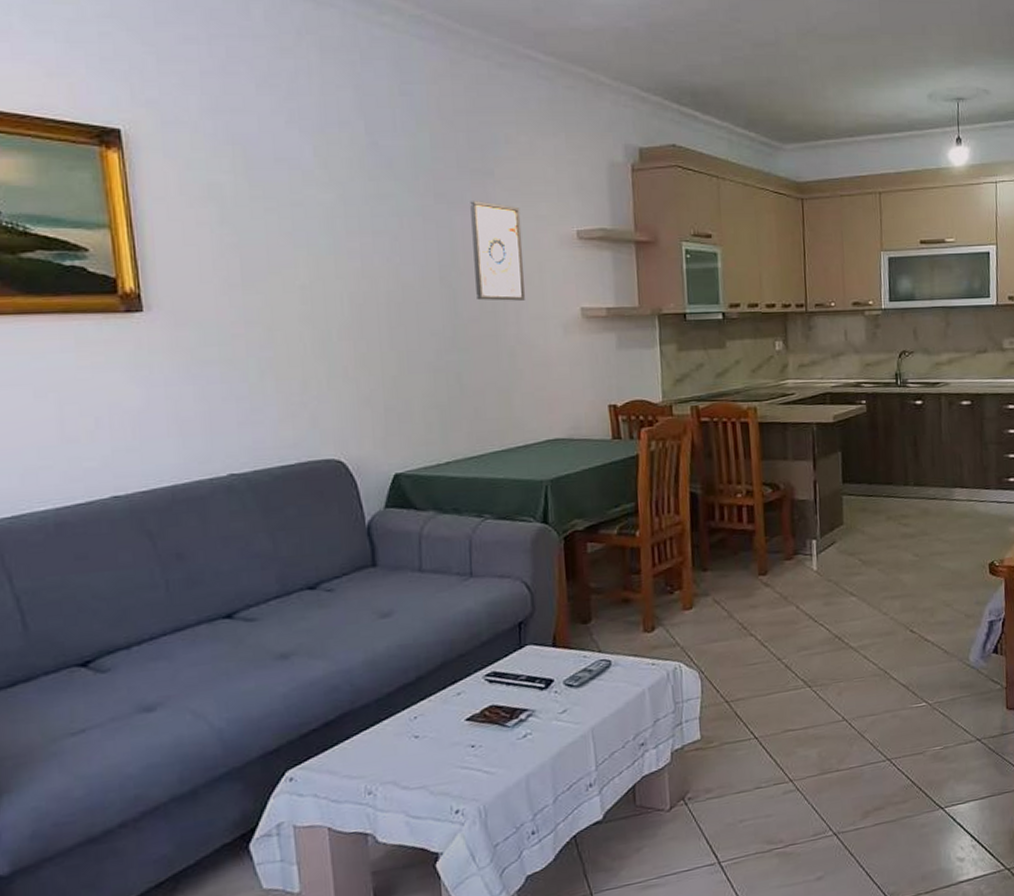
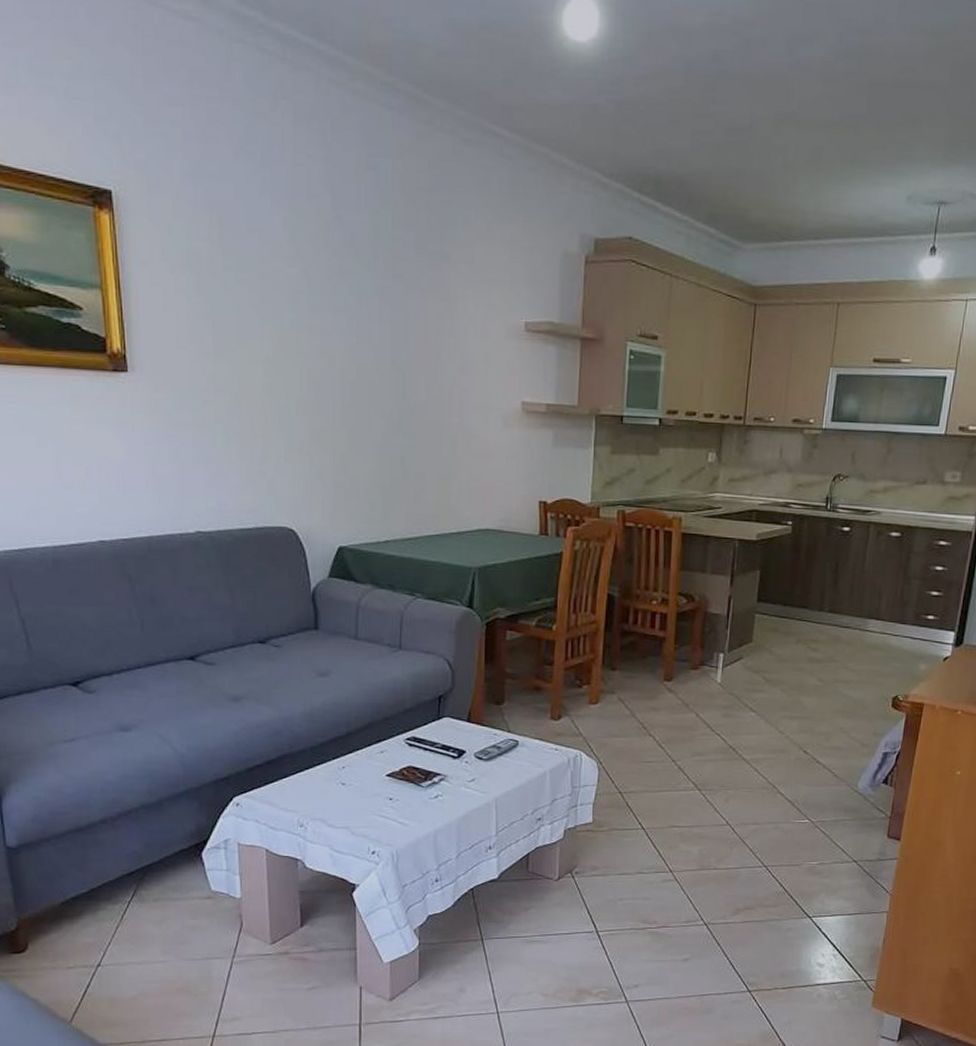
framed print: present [470,201,525,301] -> none [424,284,472,390]

